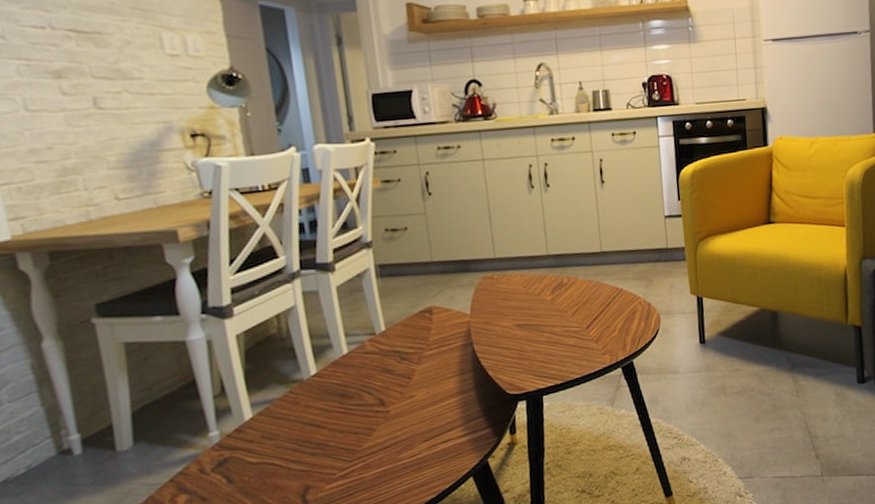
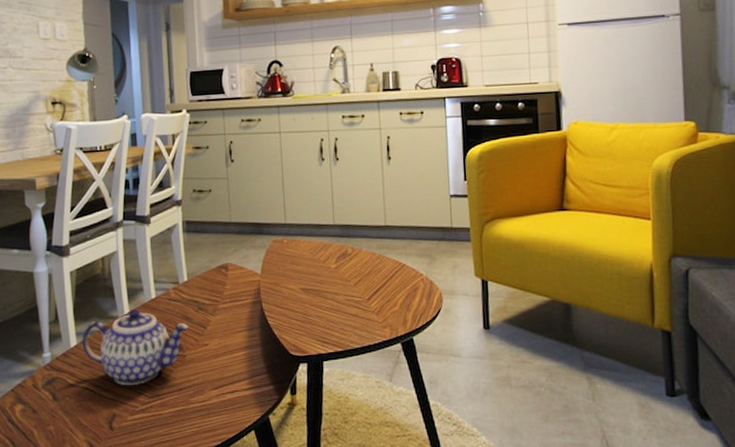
teapot: none [258,368,391,454] -> present [82,309,189,386]

